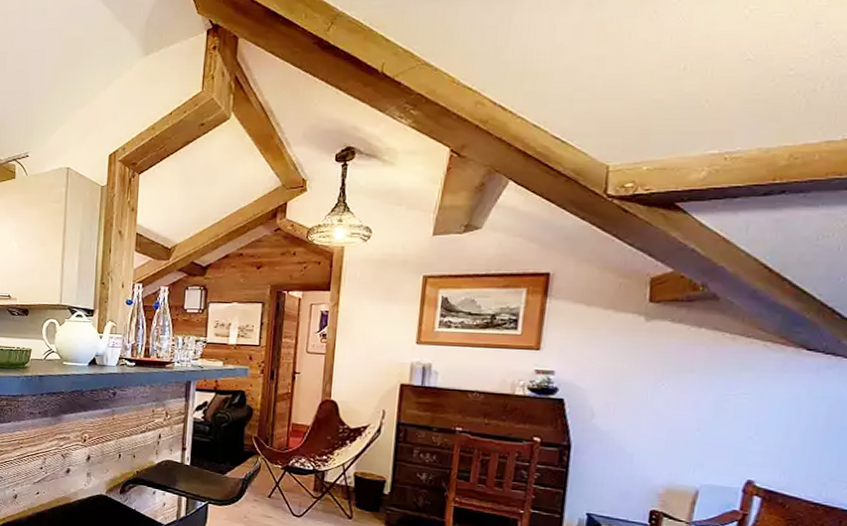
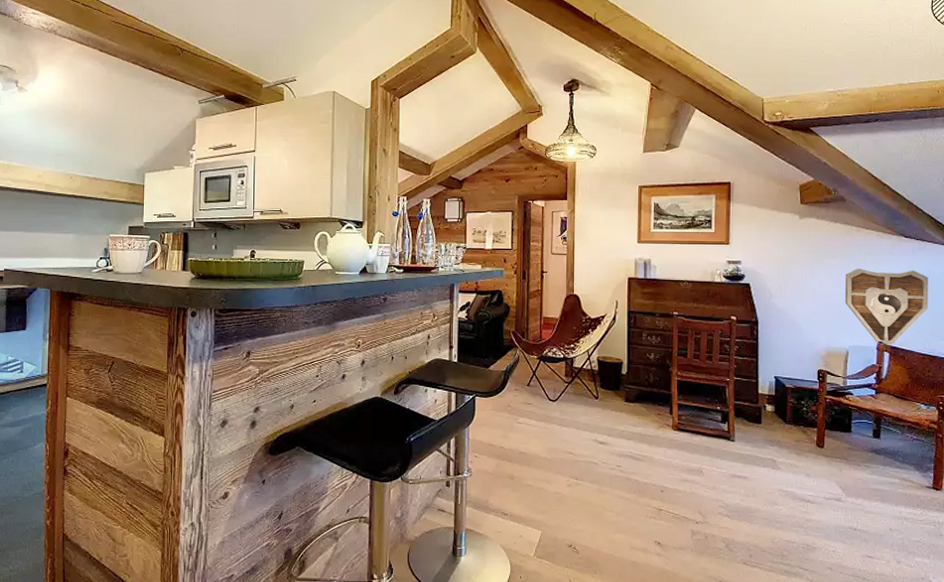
decorative shield: none [700,387,839,488] -> present [844,268,929,345]

